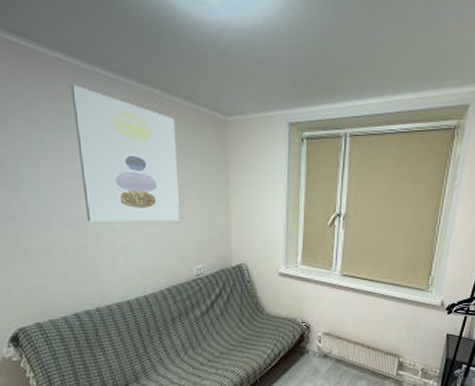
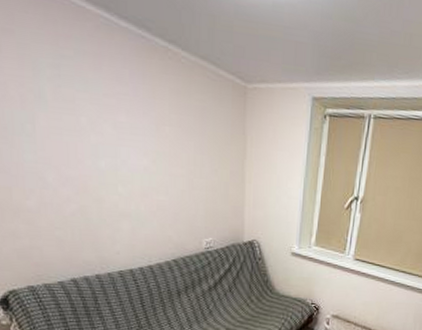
wall art: present [71,85,179,222] -> none [74,28,191,190]

